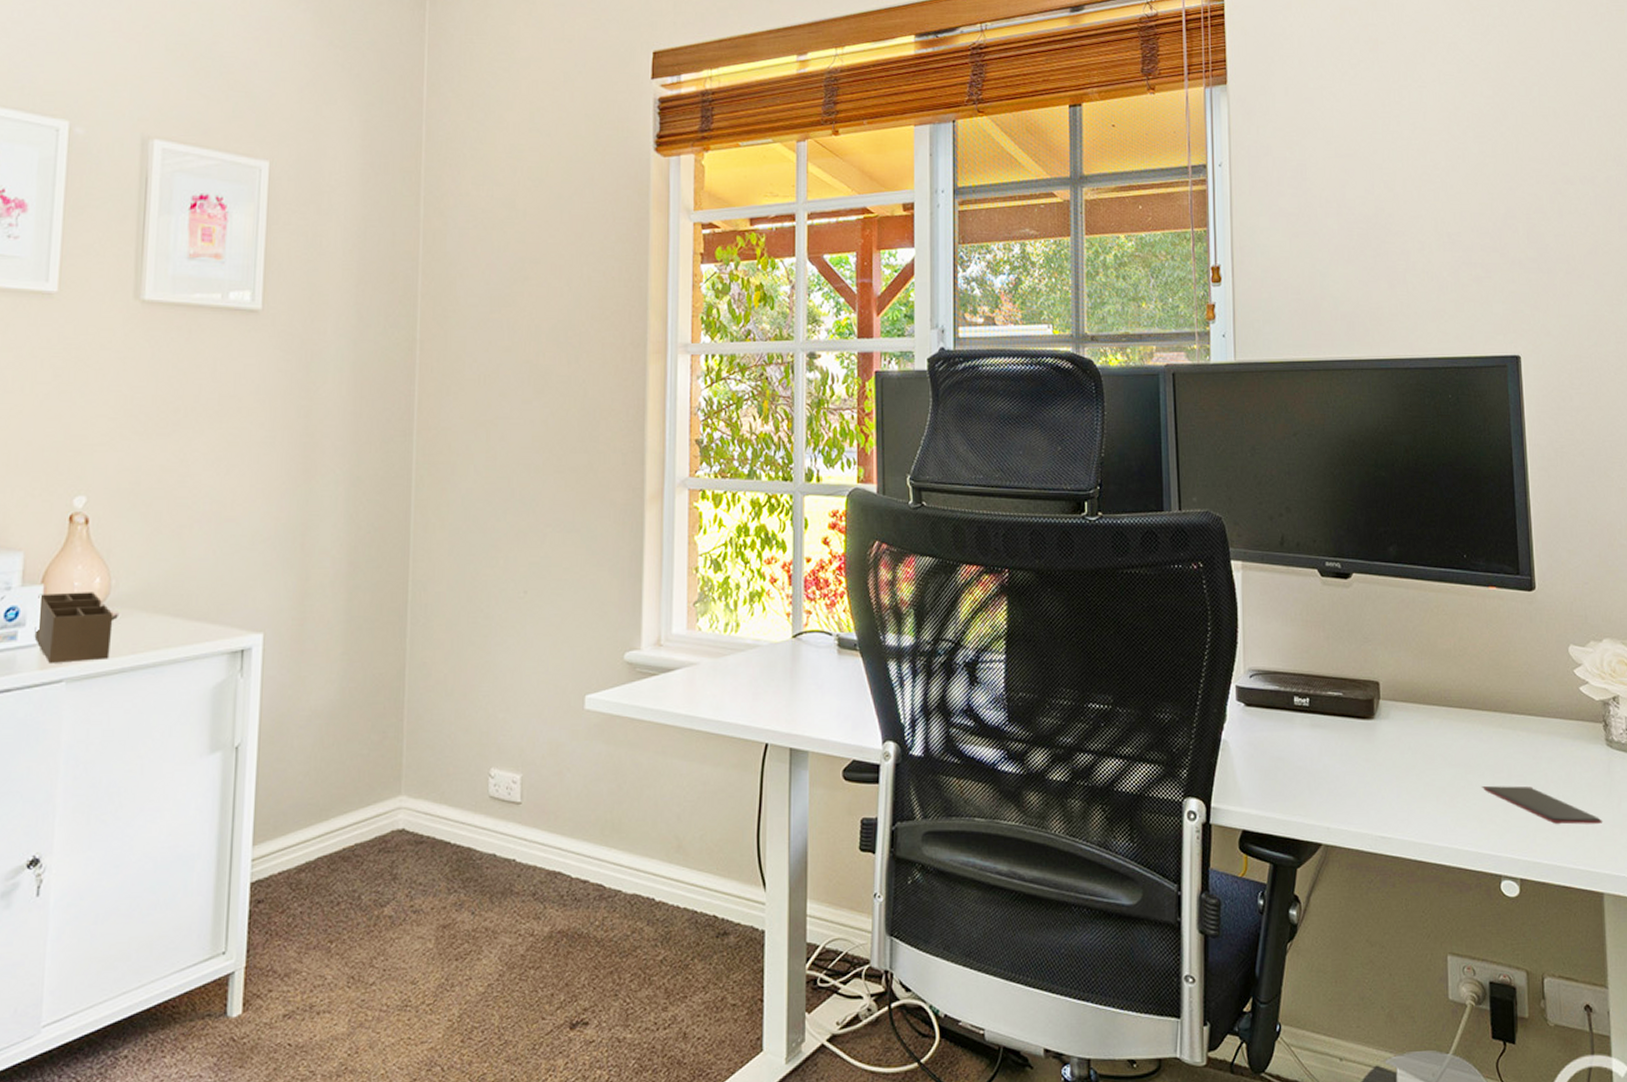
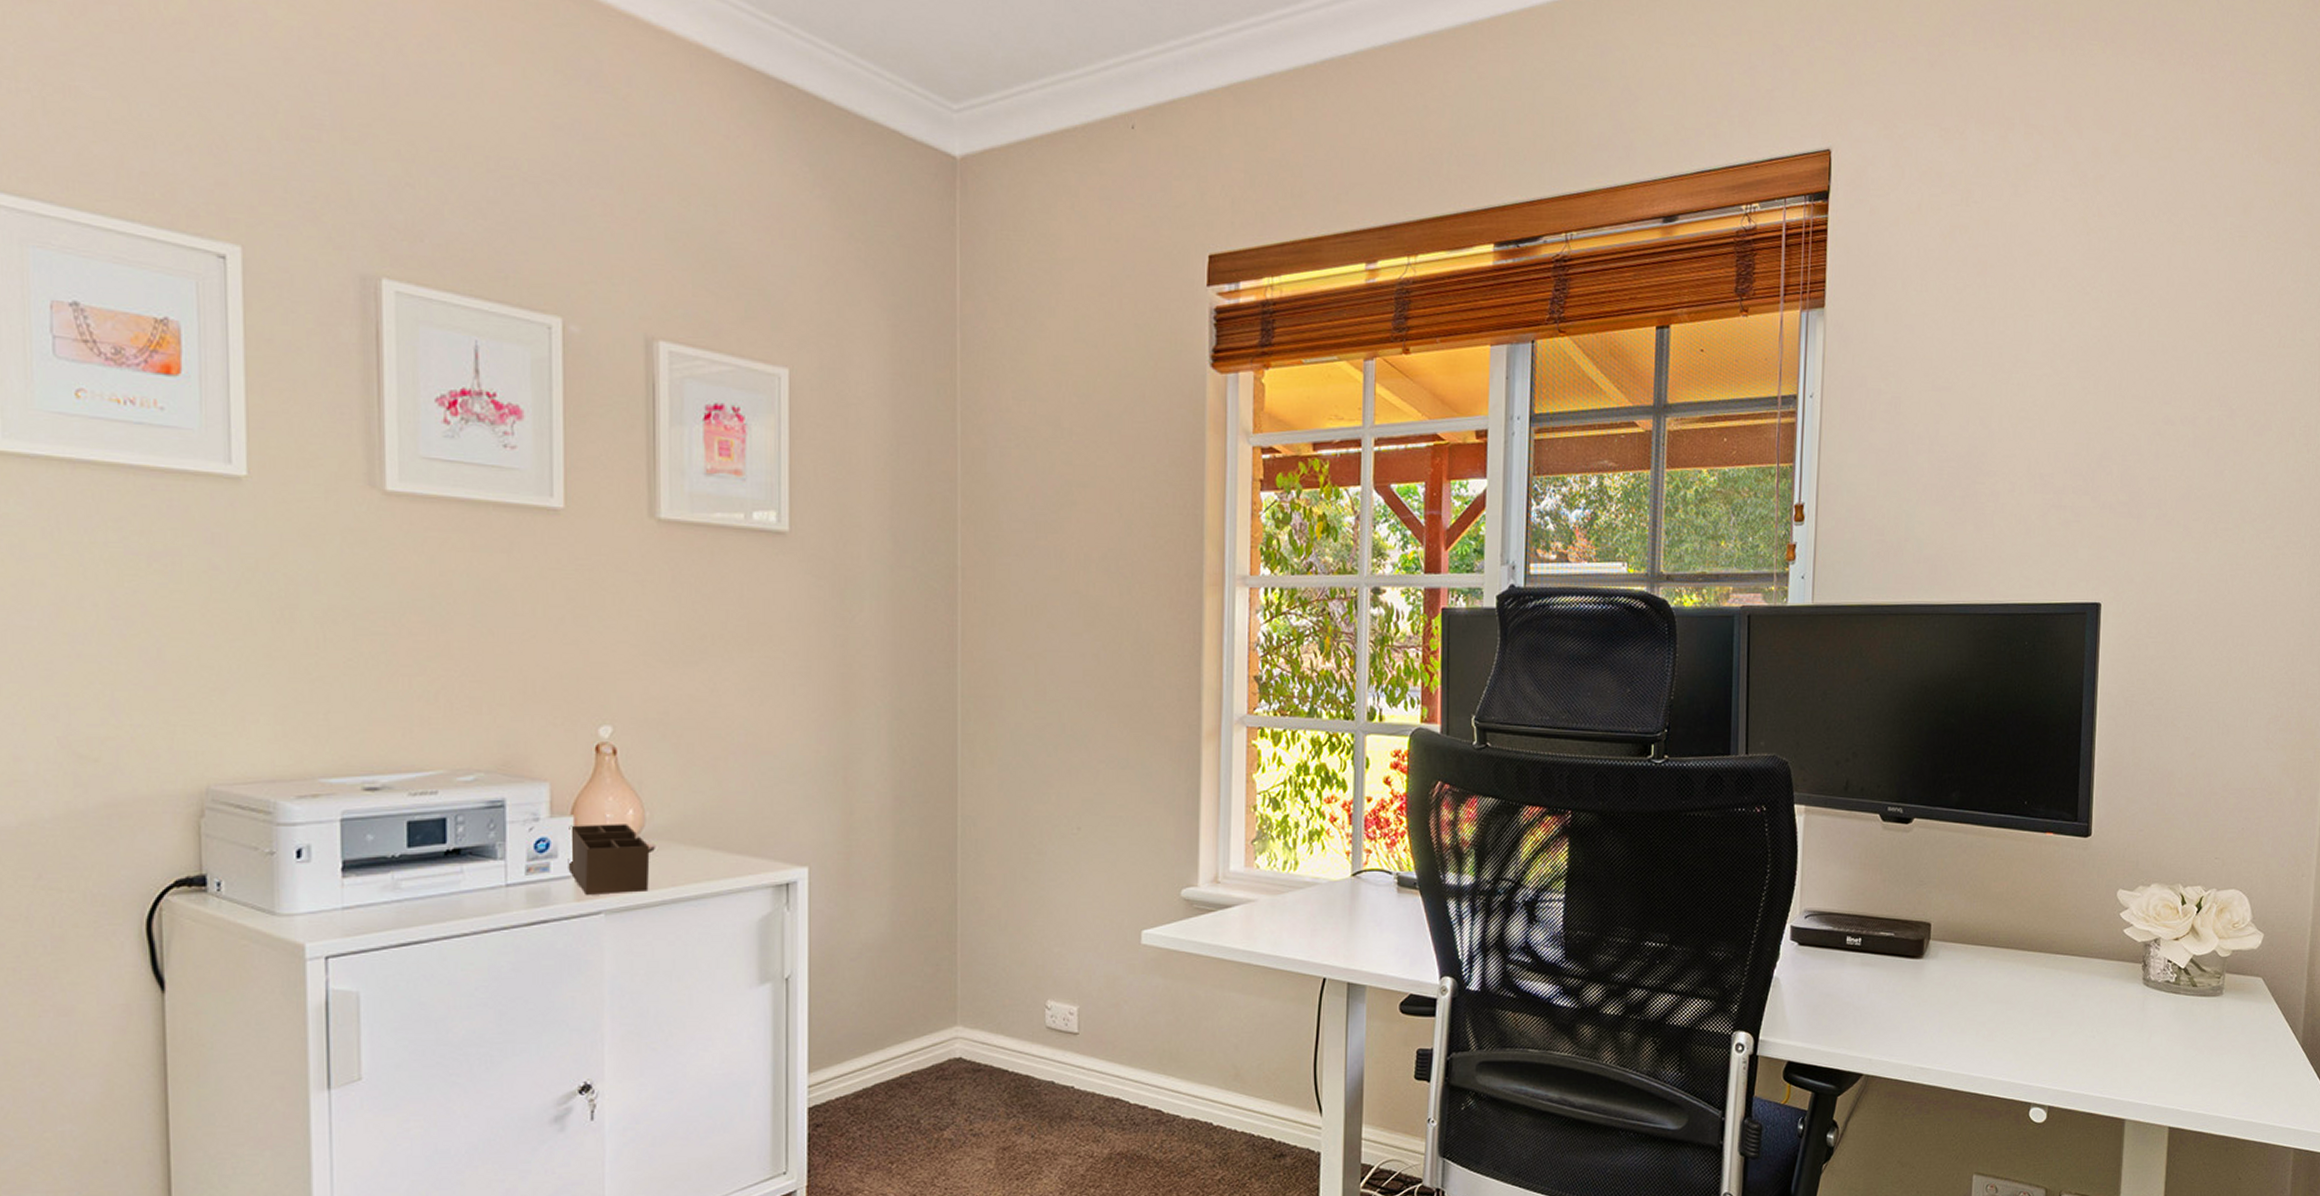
smartphone: present [1481,786,1603,825] -> none [2020,1021,2132,1058]

